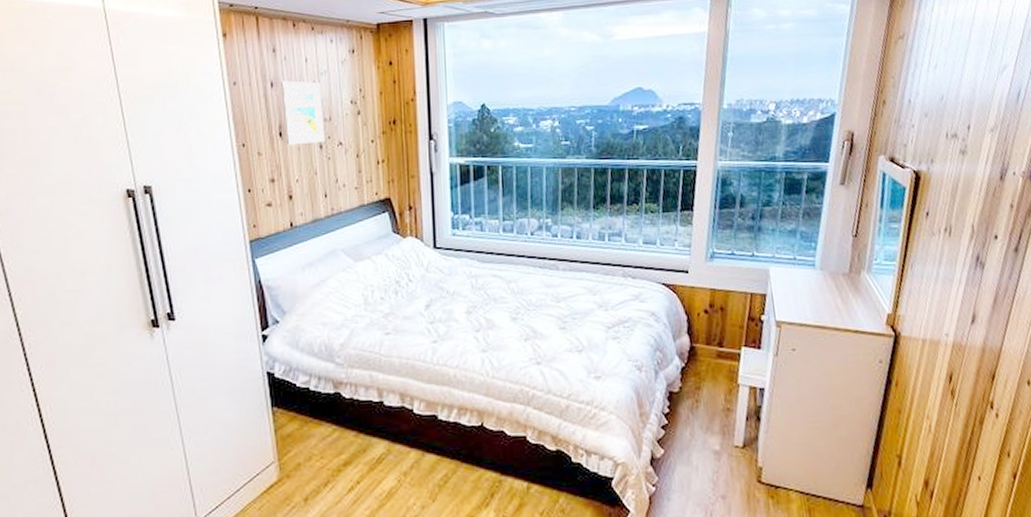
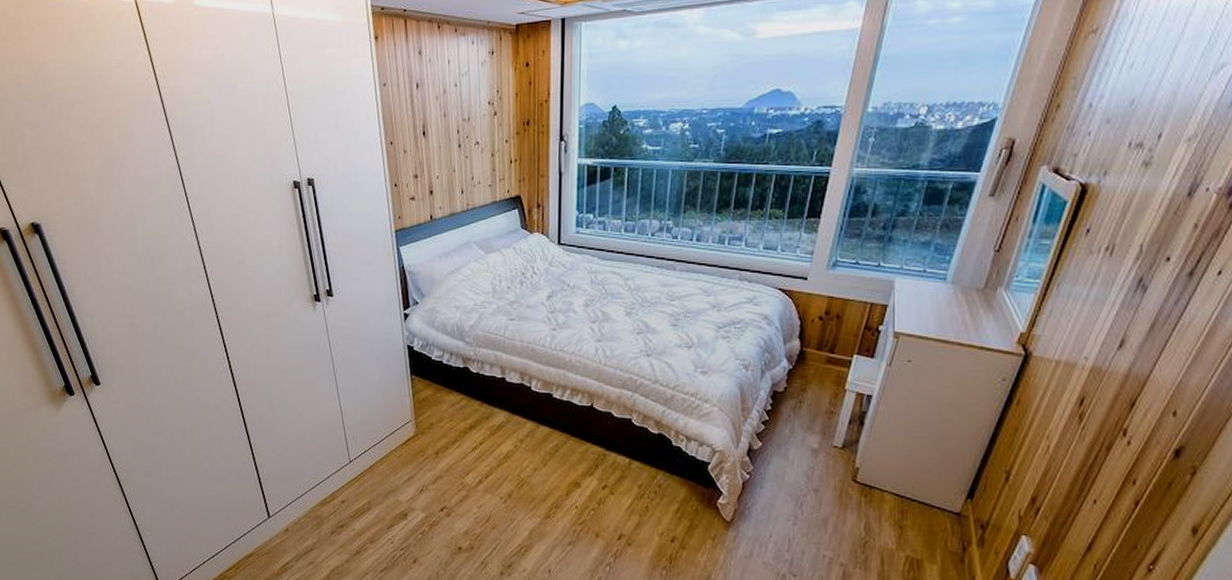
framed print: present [280,80,325,145] -> none [424,82,464,144]

